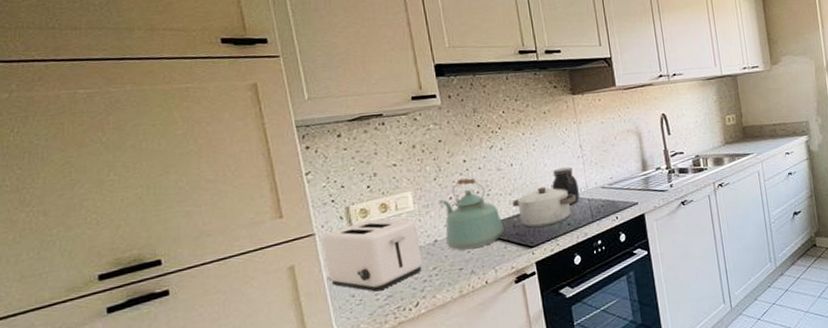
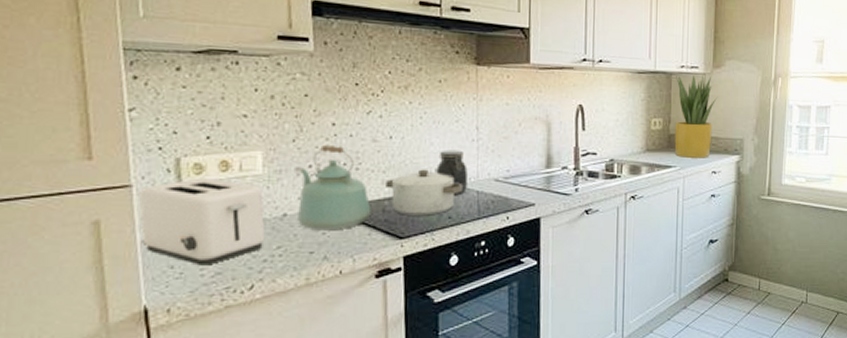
planter: none [740,71,781,145] -> present [674,74,717,158]

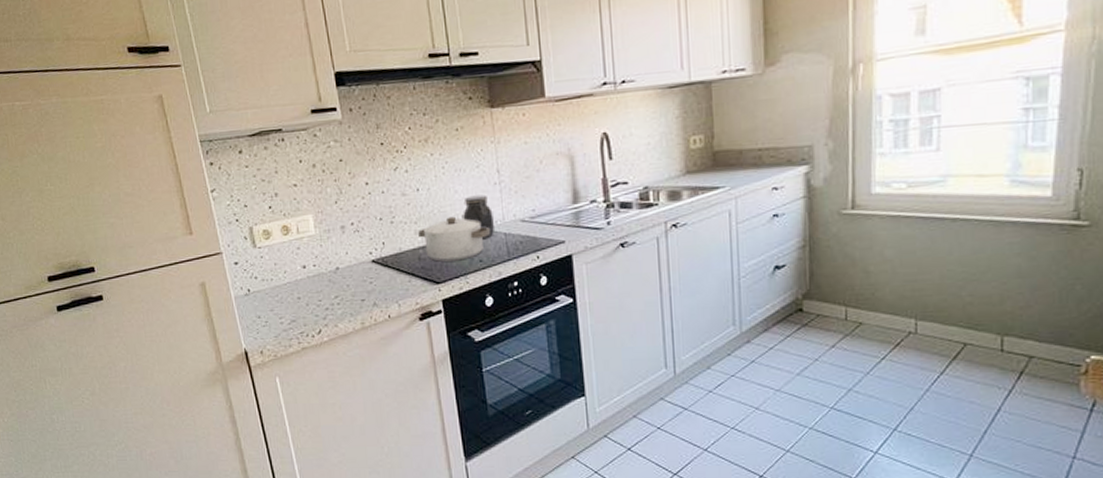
toaster: present [139,178,265,266] -> none [228,242,325,315]
kettle: present [298,145,371,231] -> none [344,203,409,281]
planter: present [674,74,717,158] -> none [717,75,773,176]

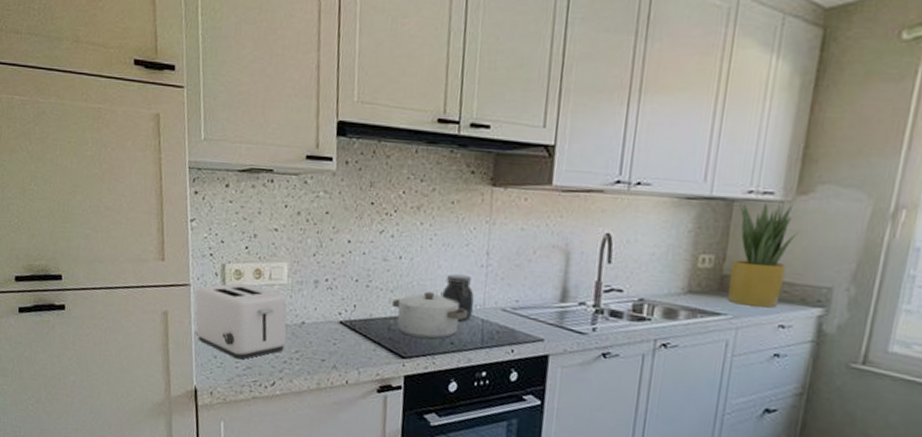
toaster: none [228,242,325,315] -> present [195,283,287,360]
planter: none [717,75,773,176] -> present [727,201,798,308]

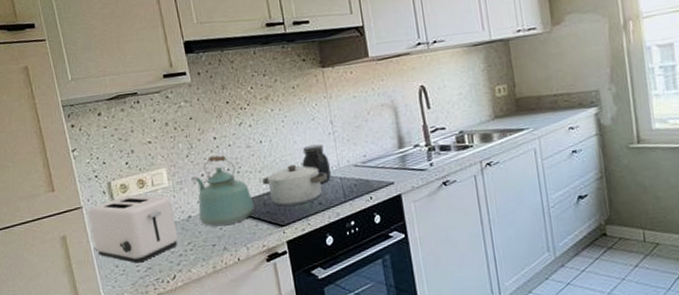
kettle: none [313,261,378,343] -> present [195,155,255,227]
planter: present [727,201,798,308] -> none [513,33,564,119]

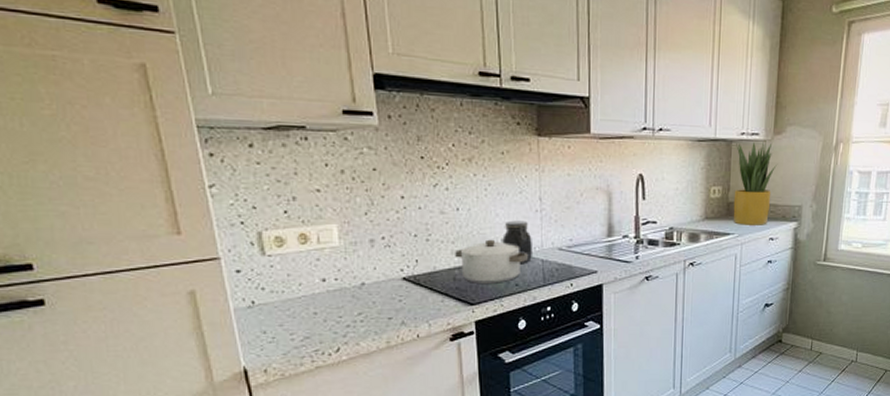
toaster: present [87,194,178,263] -> none [228,250,346,331]
kettle: present [195,155,255,227] -> none [374,218,443,298]
planter: none [513,33,564,119] -> present [733,141,777,225]

